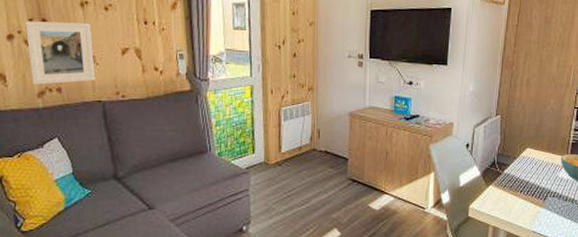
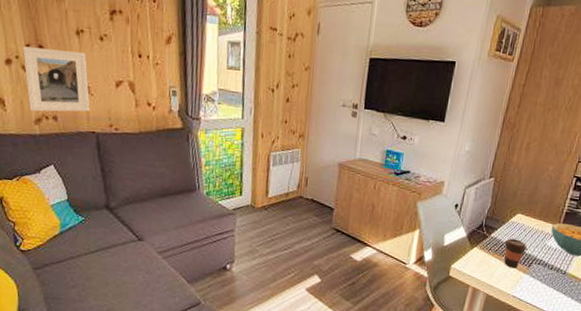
coffee cup: none [518,173,540,203] -> present [504,238,527,269]

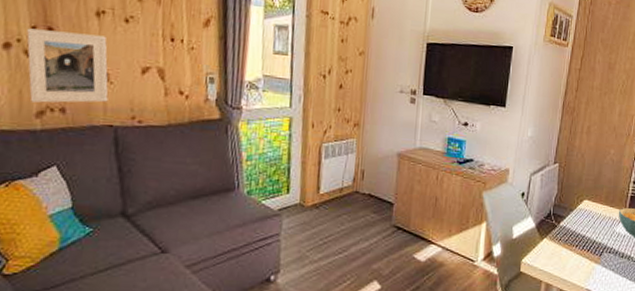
coffee cup: present [504,238,527,269] -> none [574,227,597,259]

